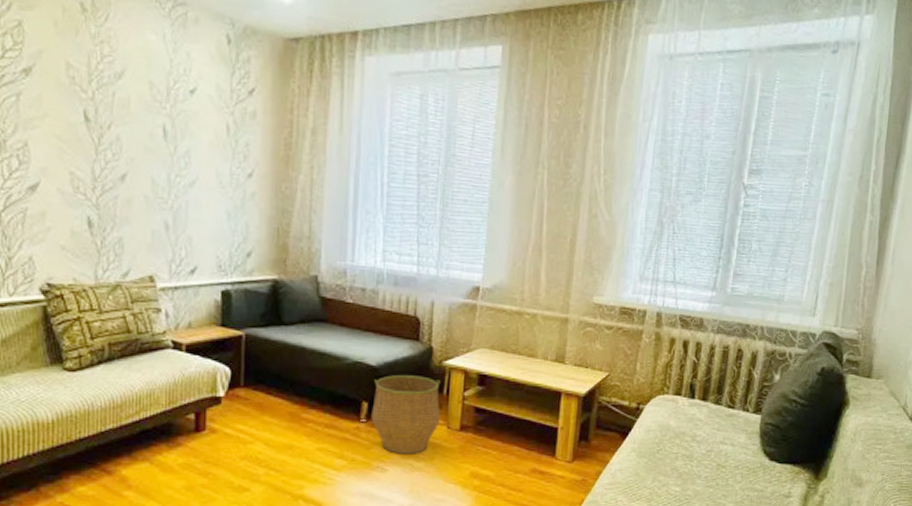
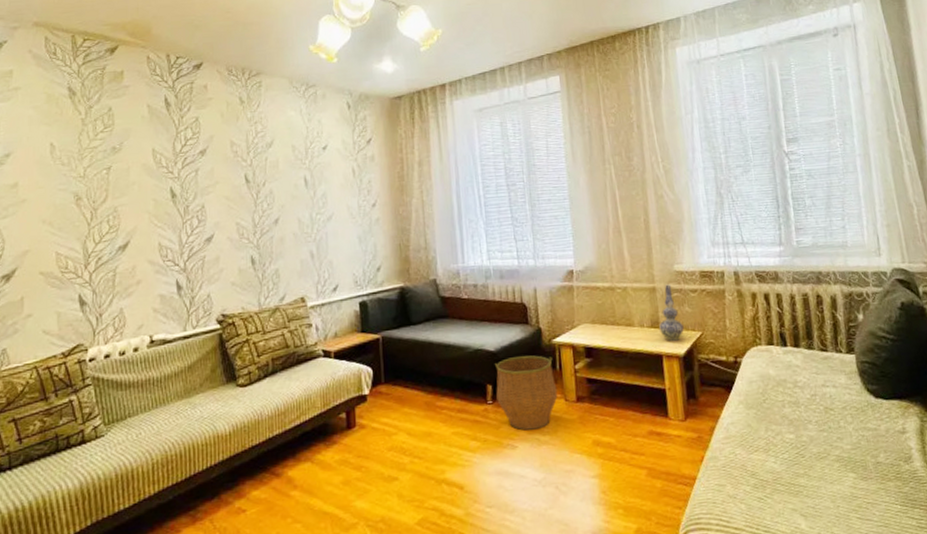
vase: none [563,316,592,379] -> present [658,284,685,341]

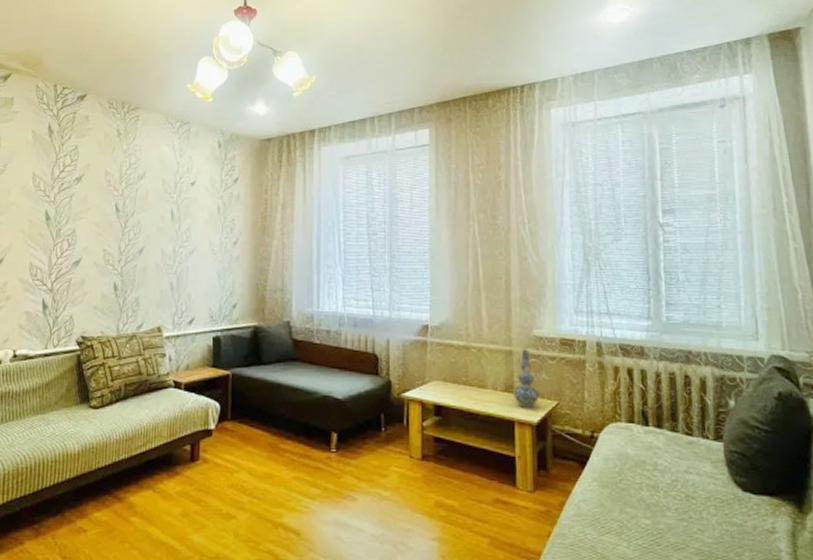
basket: present [495,355,558,431] -> none [340,407,403,483]

